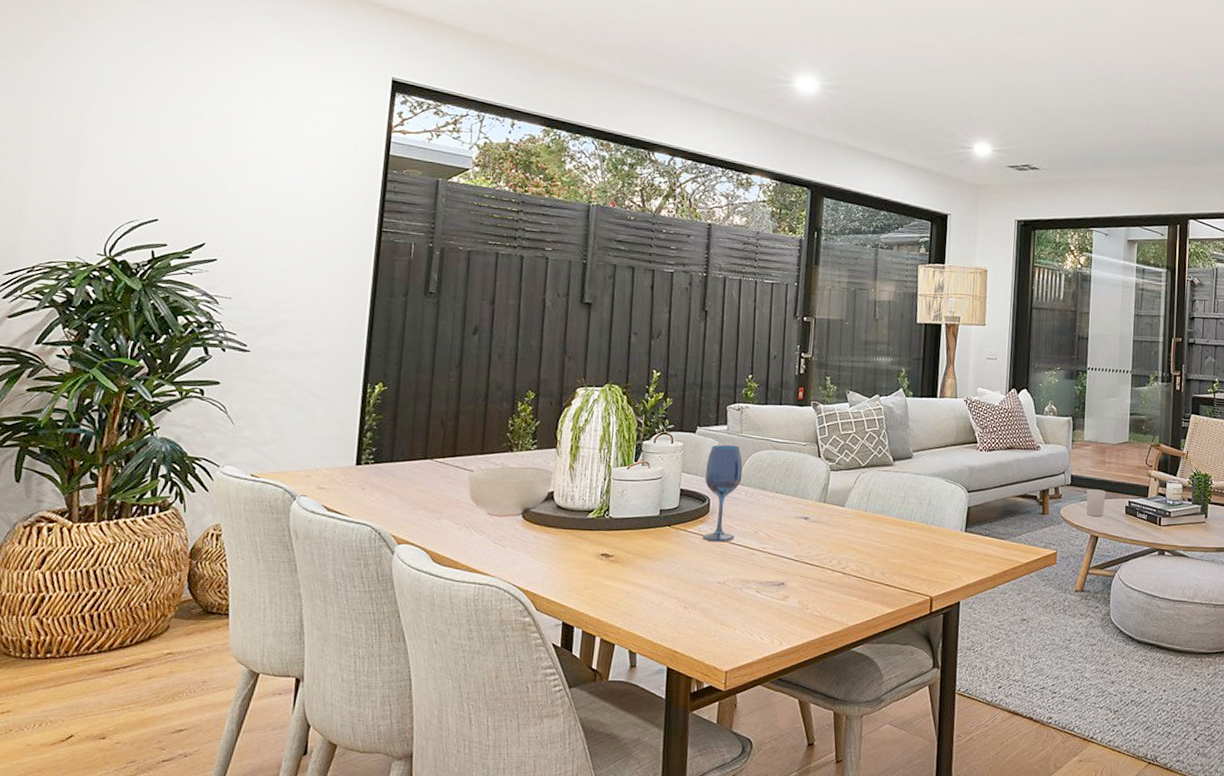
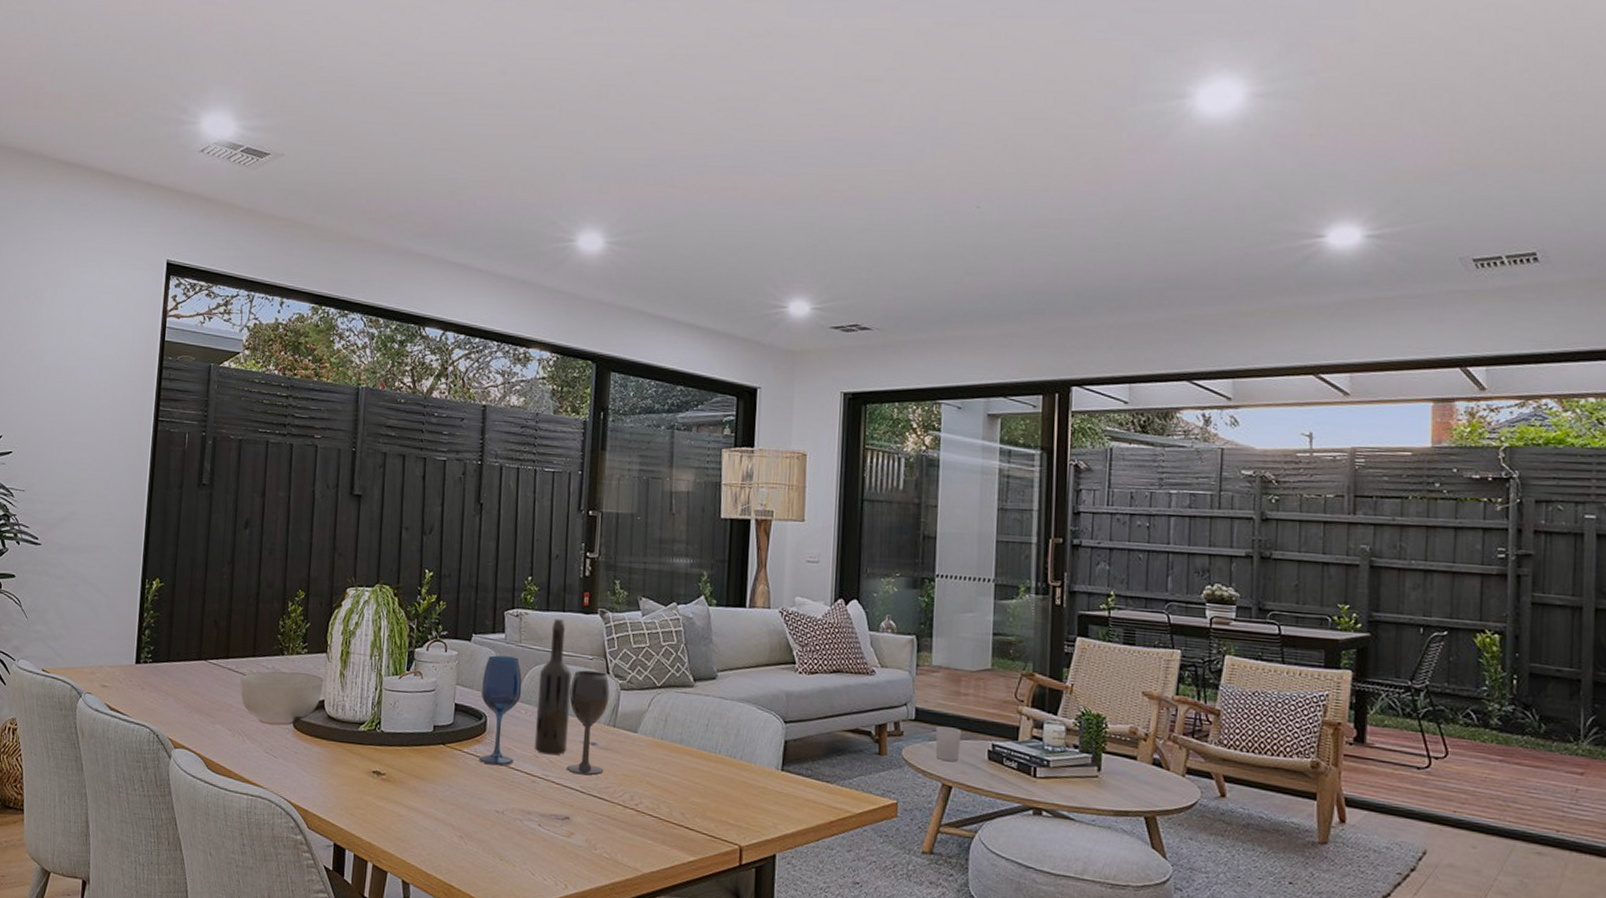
wine bottle: none [753,411,788,530] -> present [534,618,573,756]
wine glass: none [782,455,821,546] -> present [566,670,610,775]

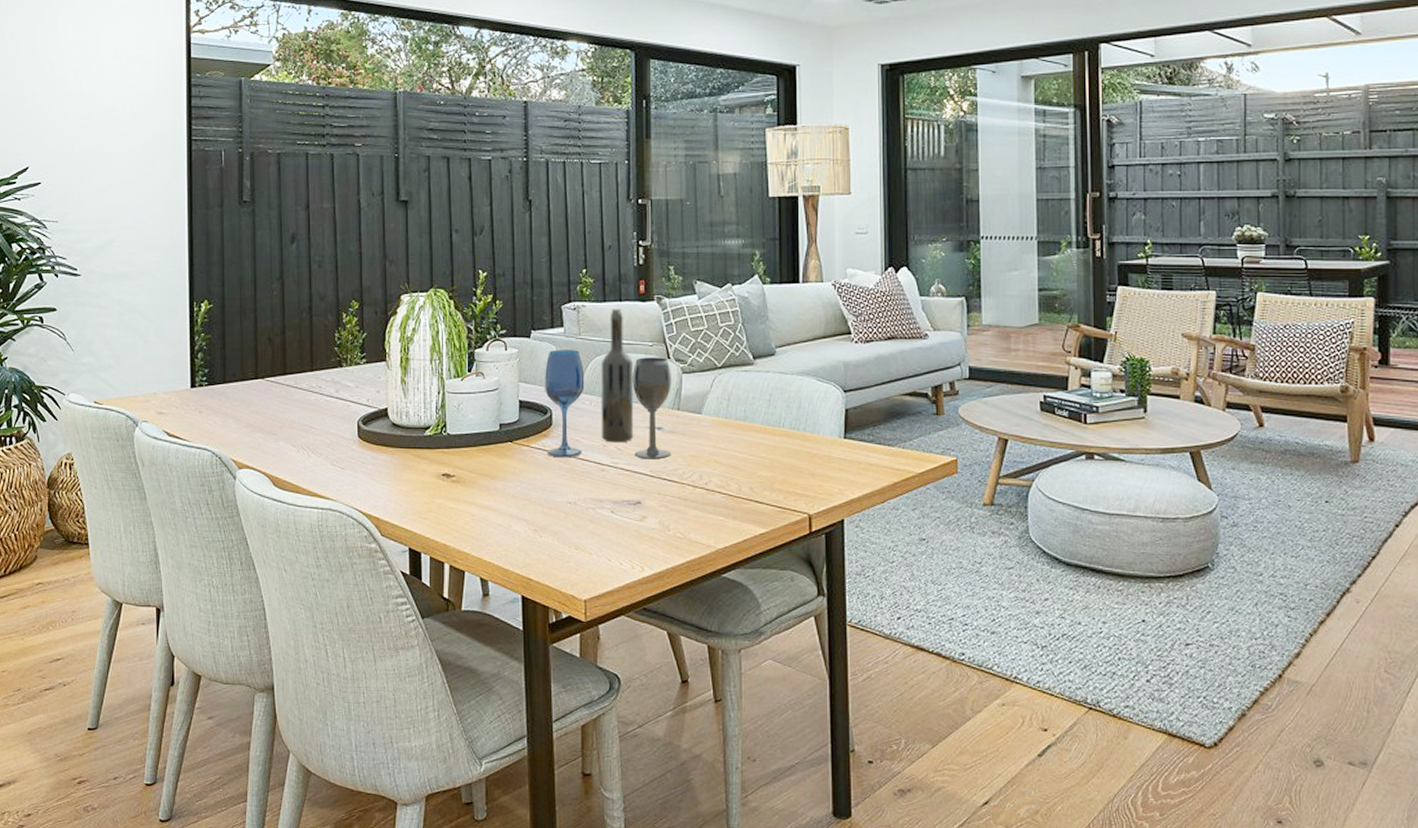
bowl: present [240,671,324,726] -> none [300,383,385,437]
candle holder: present [935,726,961,762] -> none [990,383,1014,416]

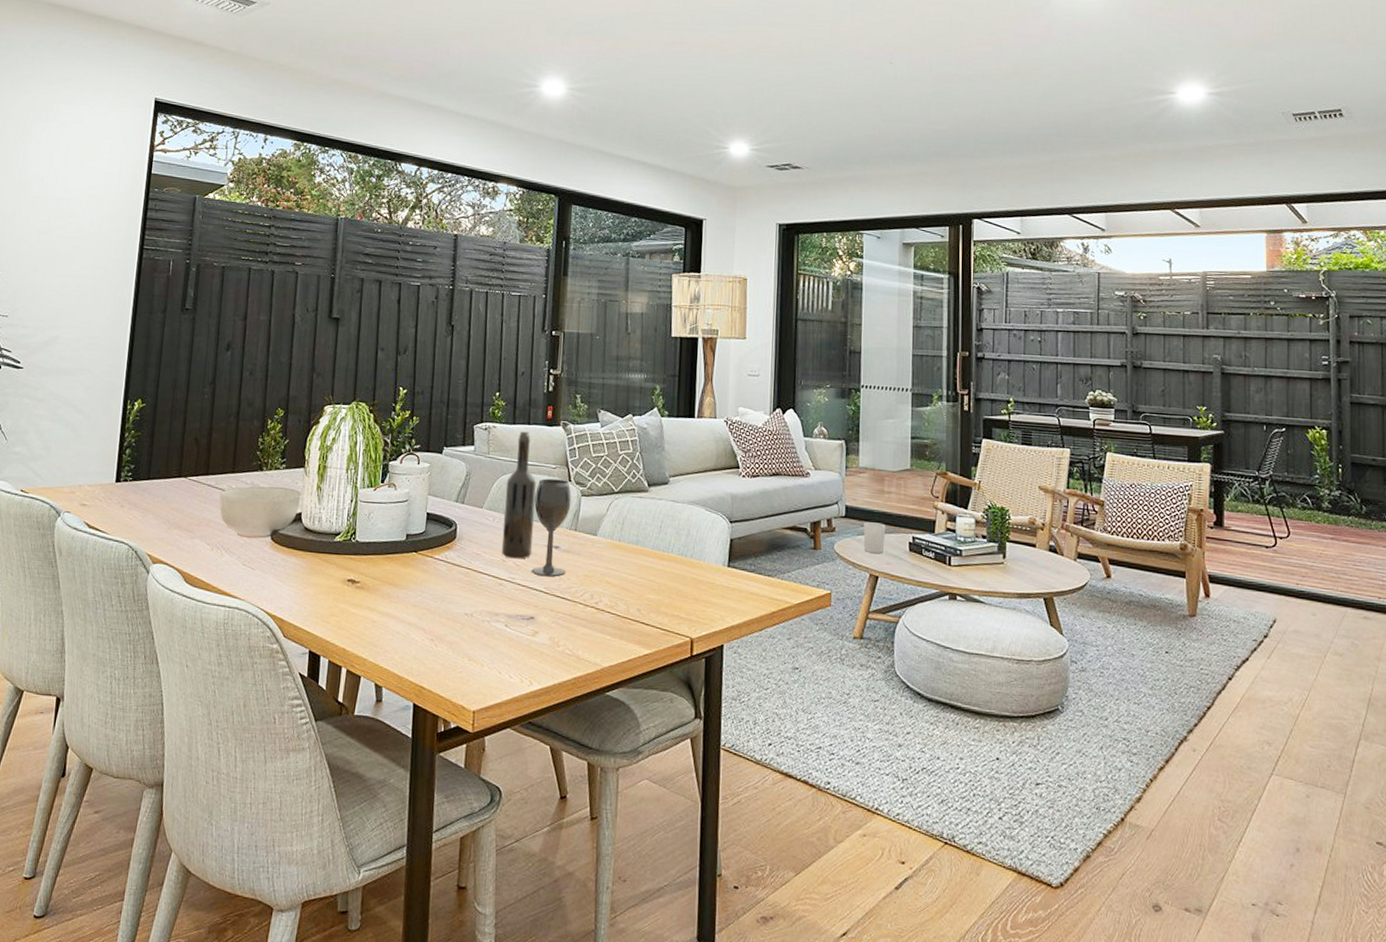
bowl: none [300,383,385,437] -> present [219,486,302,538]
wineglass: present [544,350,585,458] -> none [449,466,490,570]
candle holder: none [990,383,1014,416] -> present [863,522,886,554]

